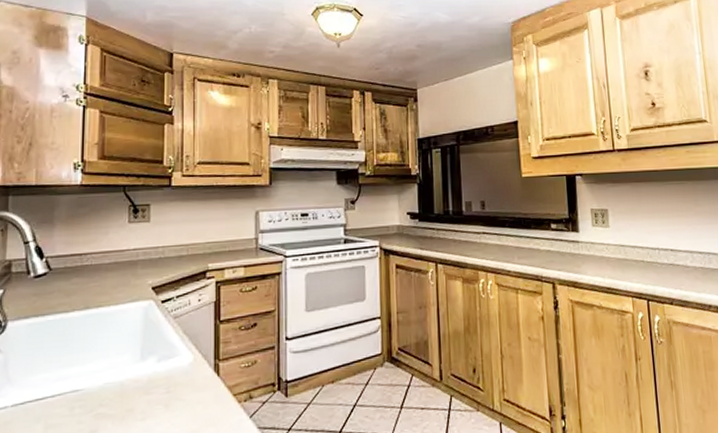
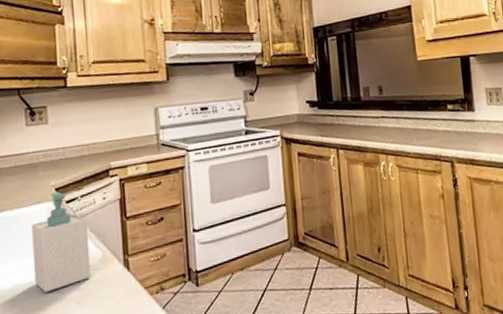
soap bottle: none [124,291,181,394] -> present [32,192,92,293]

